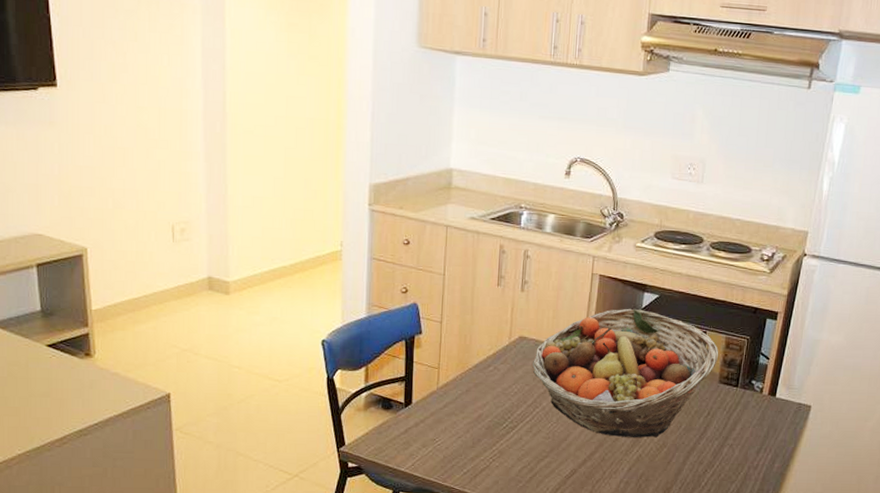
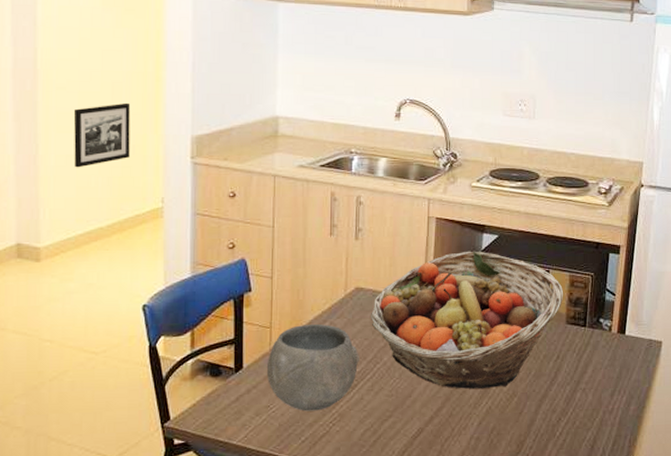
picture frame: none [259,148,313,209] -> present [73,102,131,168]
bowl: none [433,367,520,447] -> present [266,323,359,411]

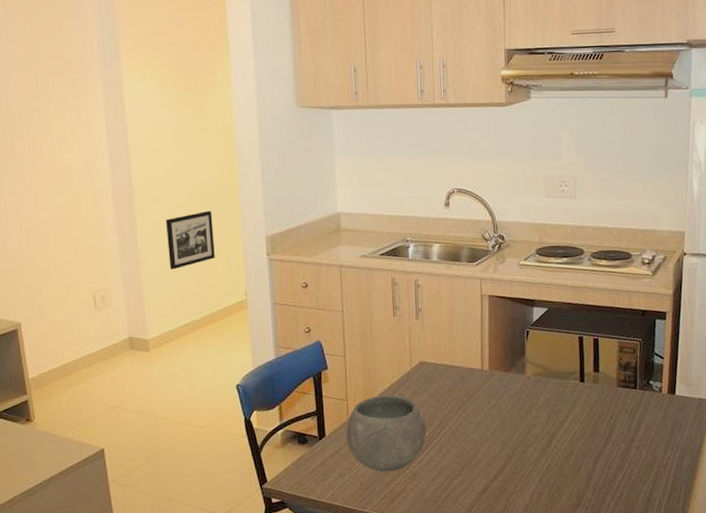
fruit basket: present [370,251,564,389] -> none [434,323,614,449]

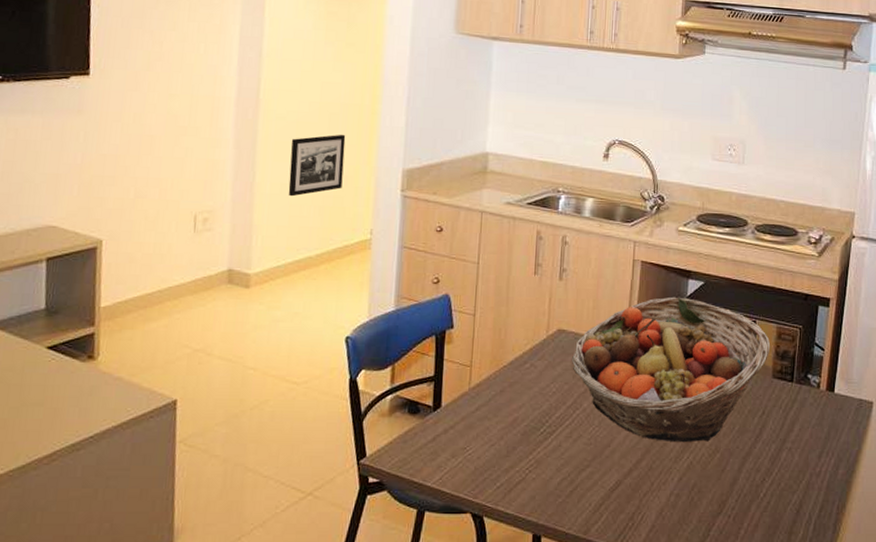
bowl: present [346,395,427,472] -> none [464,364,559,456]
fruit basket: none [434,323,614,449] -> present [571,296,771,443]

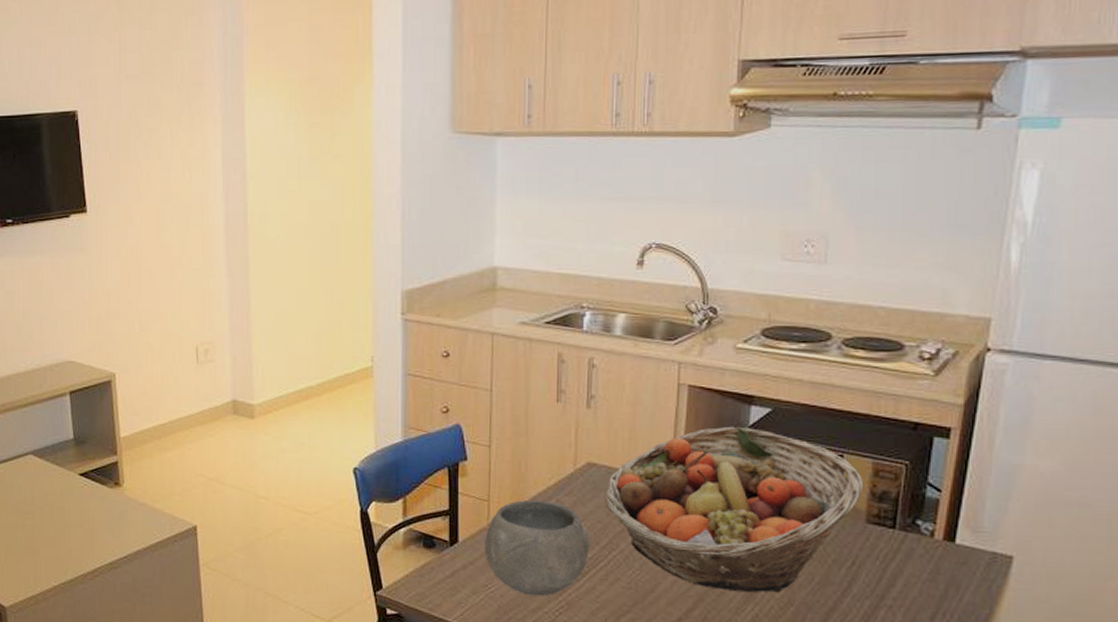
picture frame: present [288,134,346,197] -> none [283,256,339,325]
bowl: none [464,364,559,456] -> present [484,500,591,596]

